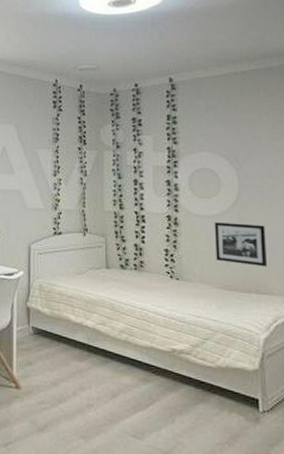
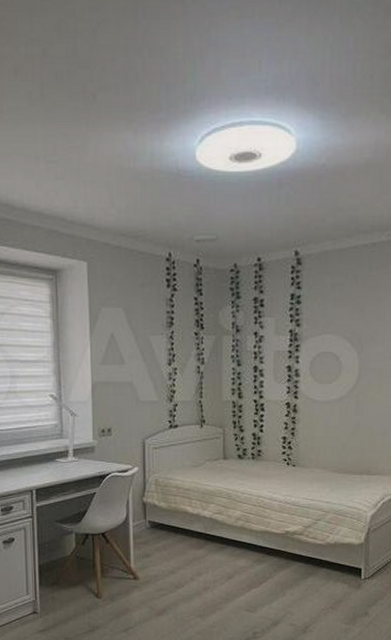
picture frame: present [214,222,267,267] -> none [332,407,381,449]

